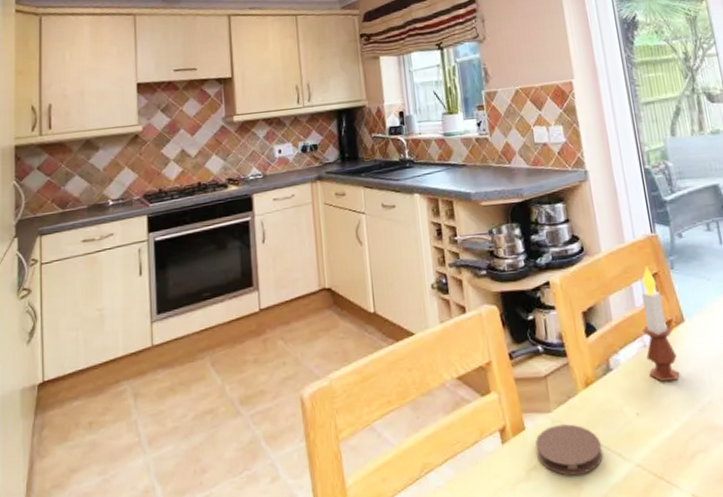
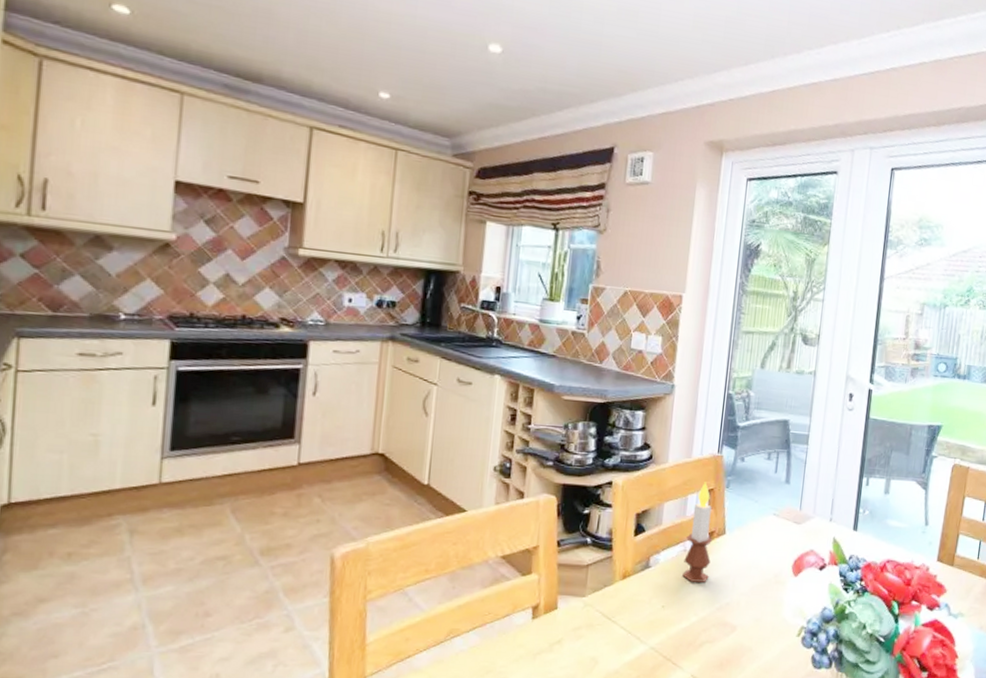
coaster: present [535,424,603,476] -> none [563,608,624,652]

